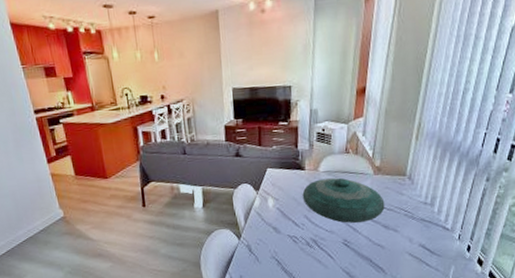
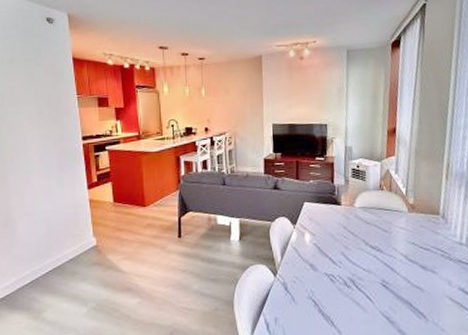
decorative bowl: present [302,177,385,223] -> none [339,214,421,262]

